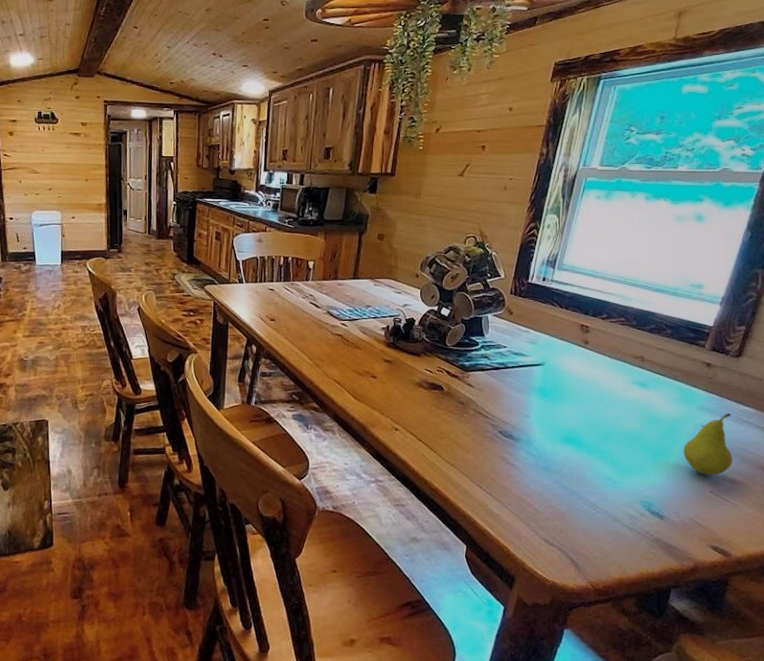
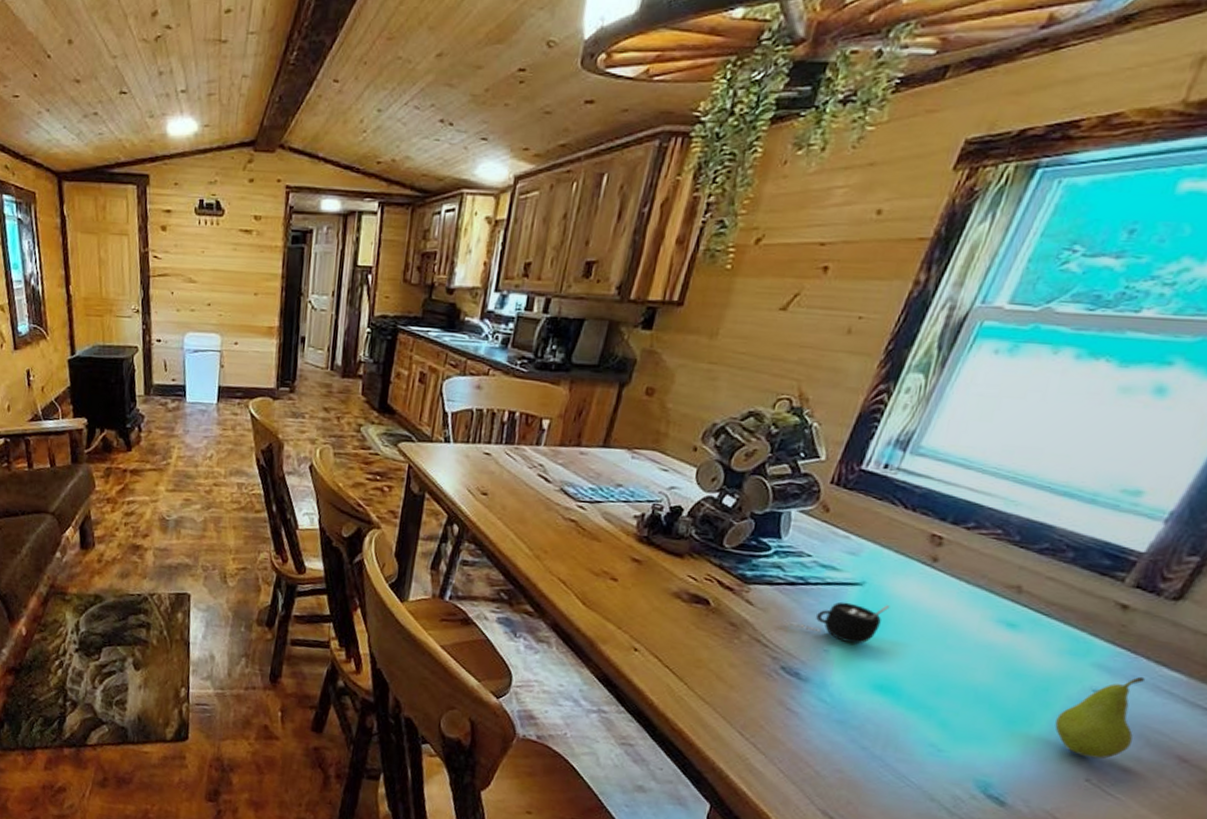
mug: none [494,378,564,409] -> present [781,601,891,645]

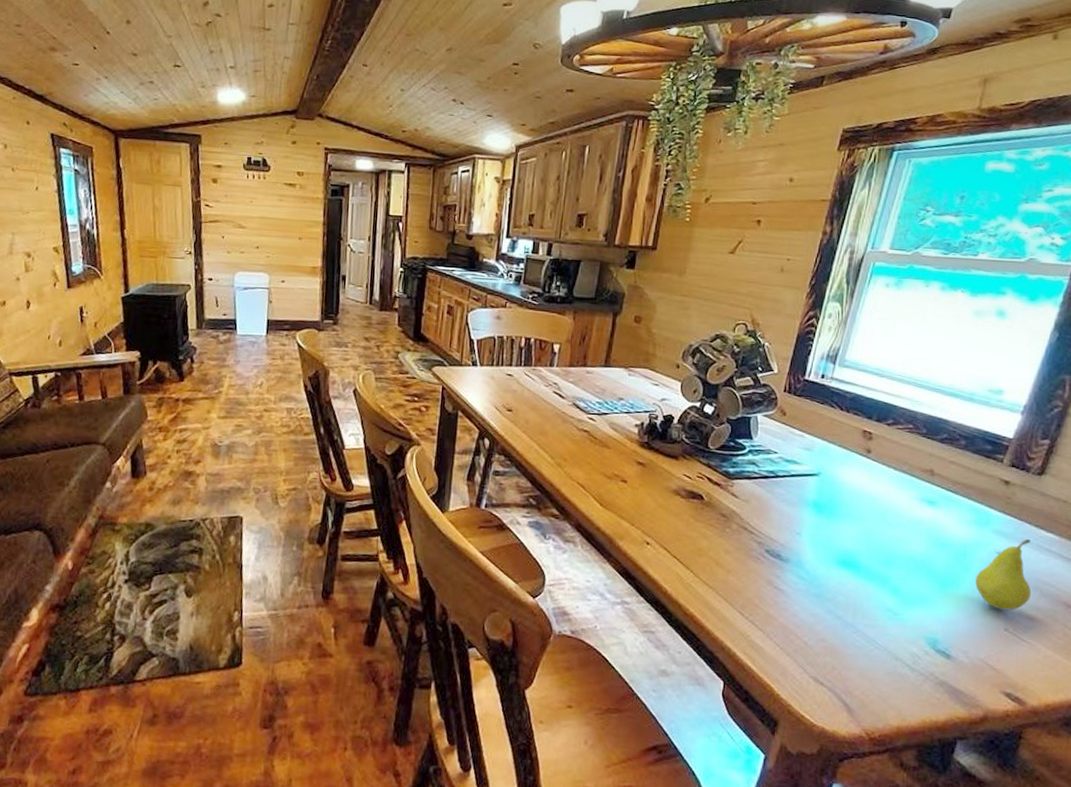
mug: present [781,601,891,645] -> none [761,490,842,527]

